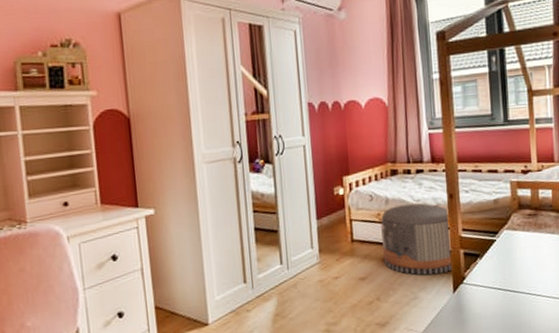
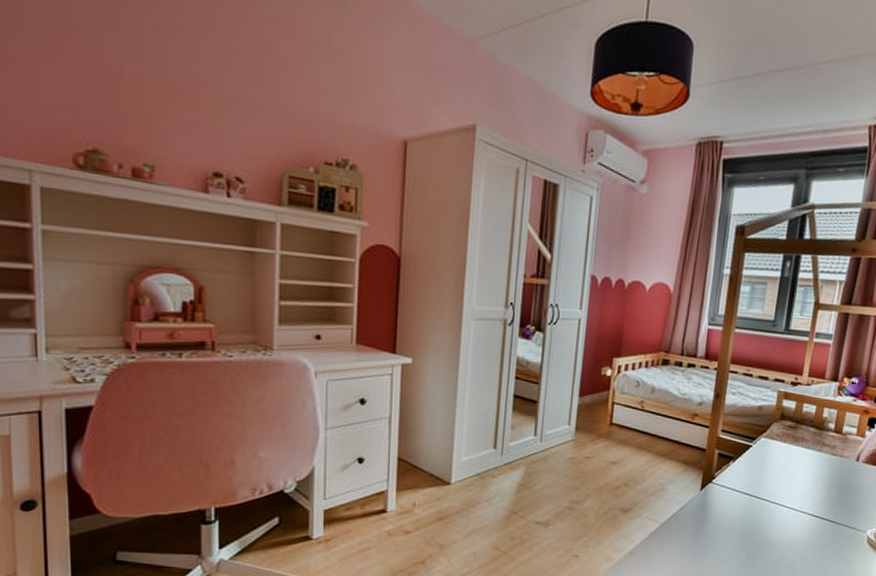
pouf: present [381,203,454,275] -> none [638,396,713,470]

